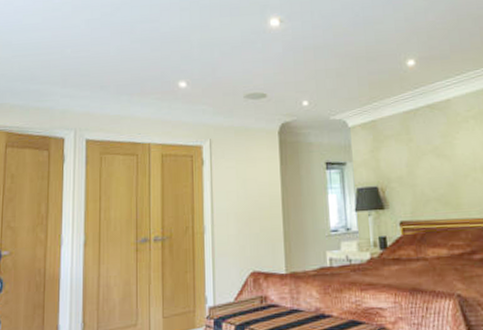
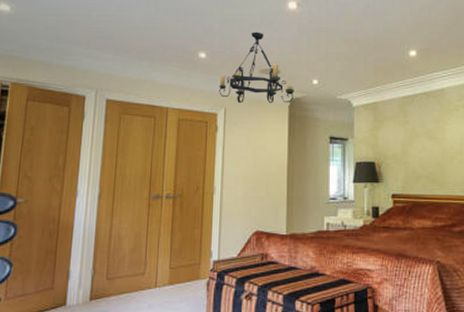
chandelier: none [202,54,284,133] -> present [219,32,294,103]

